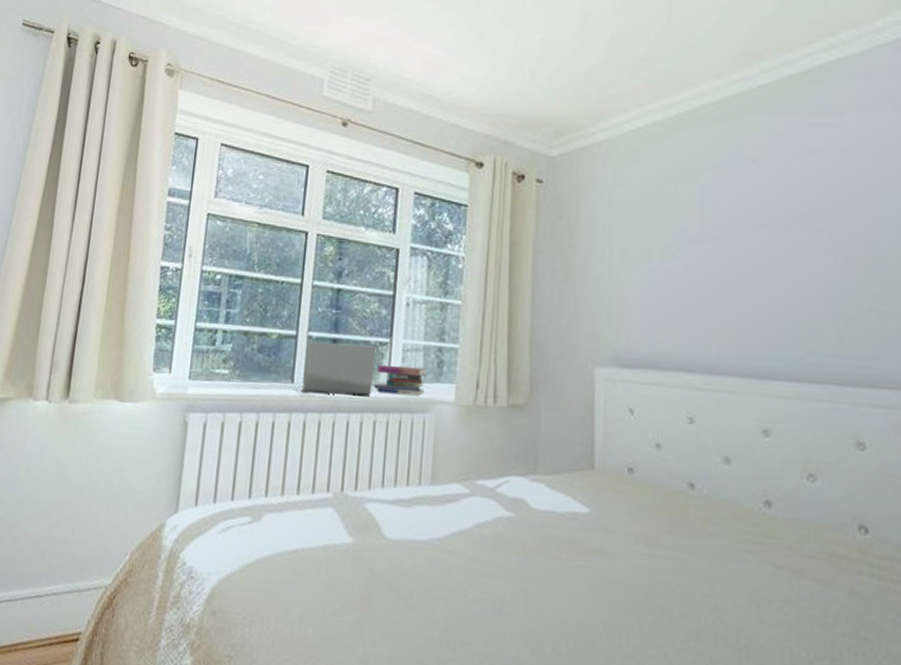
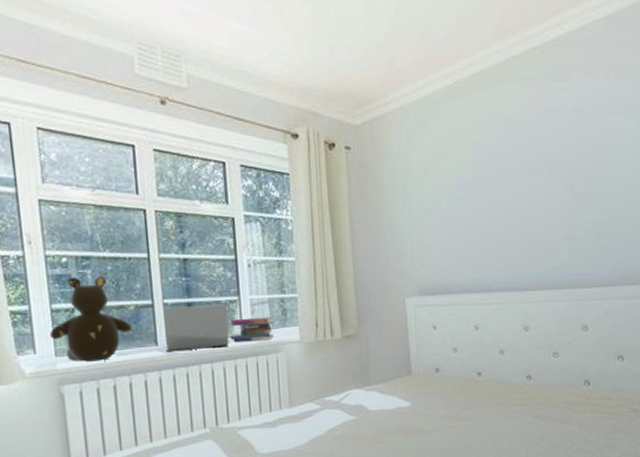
teddy bear: none [188,295,271,393] -> present [49,276,132,363]

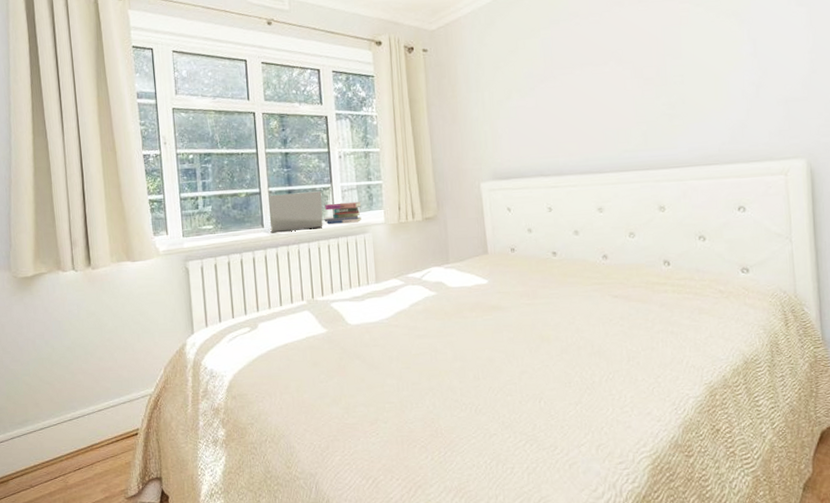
teddy bear: present [49,276,132,363] -> none [179,169,243,243]

